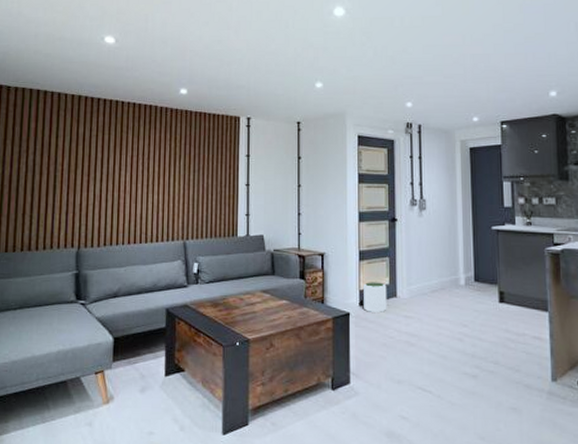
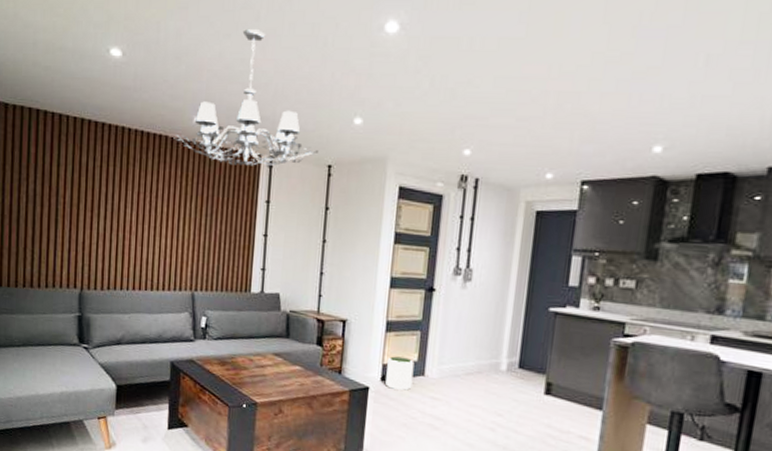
chandelier: none [162,17,288,127] -> present [173,29,318,167]

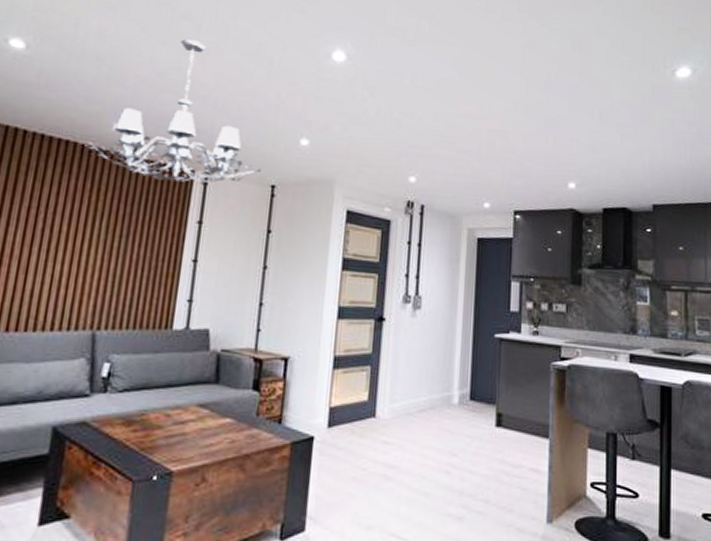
plant pot: present [385,356,415,391] -> none [333,397,365,438]

